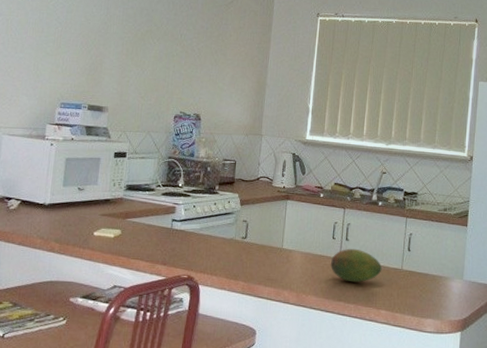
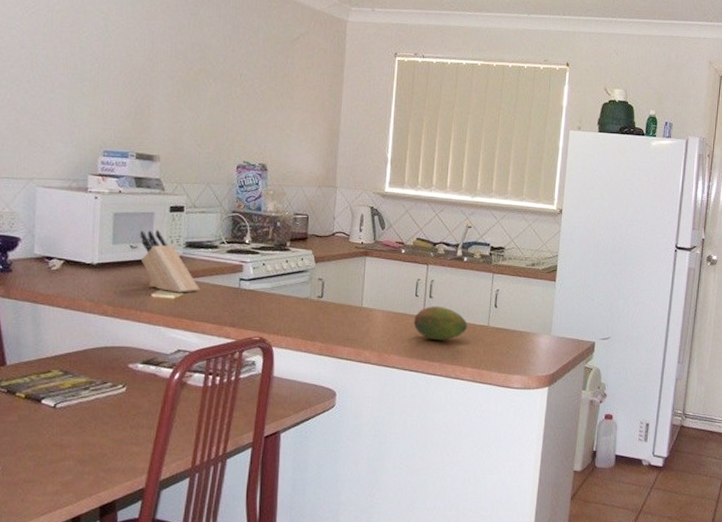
knife block: none [87,173,137,232] -> present [140,229,201,293]

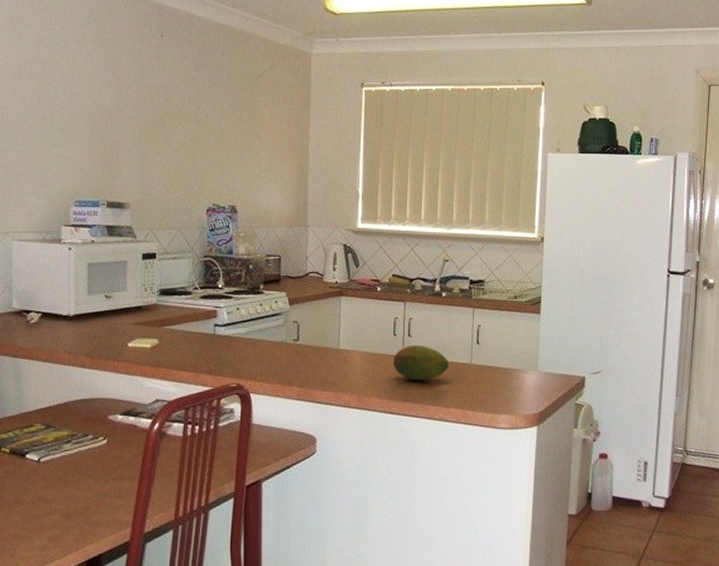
knife block: present [140,229,201,293] -> none [114,278,176,342]

